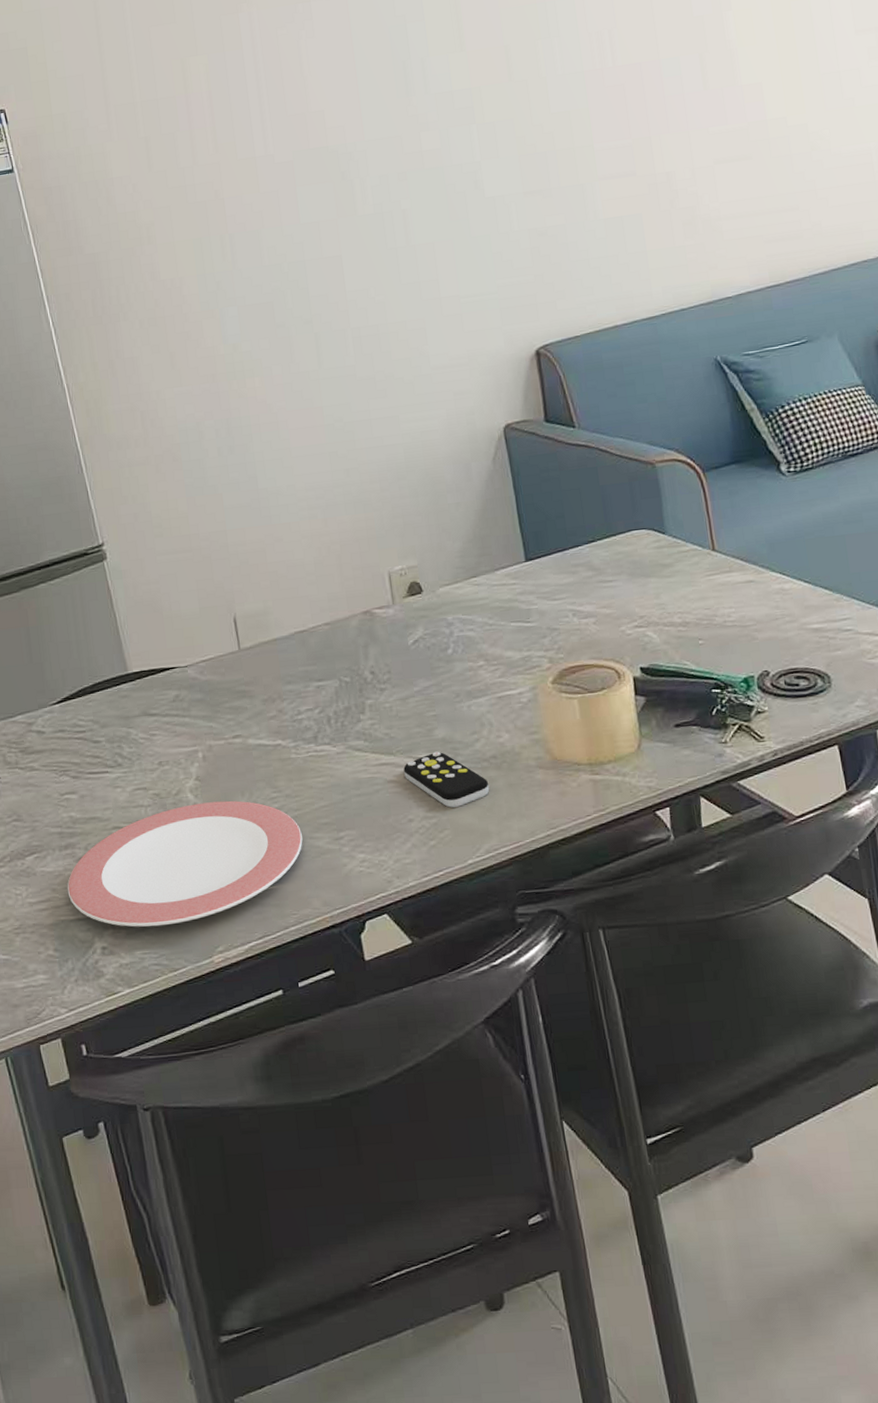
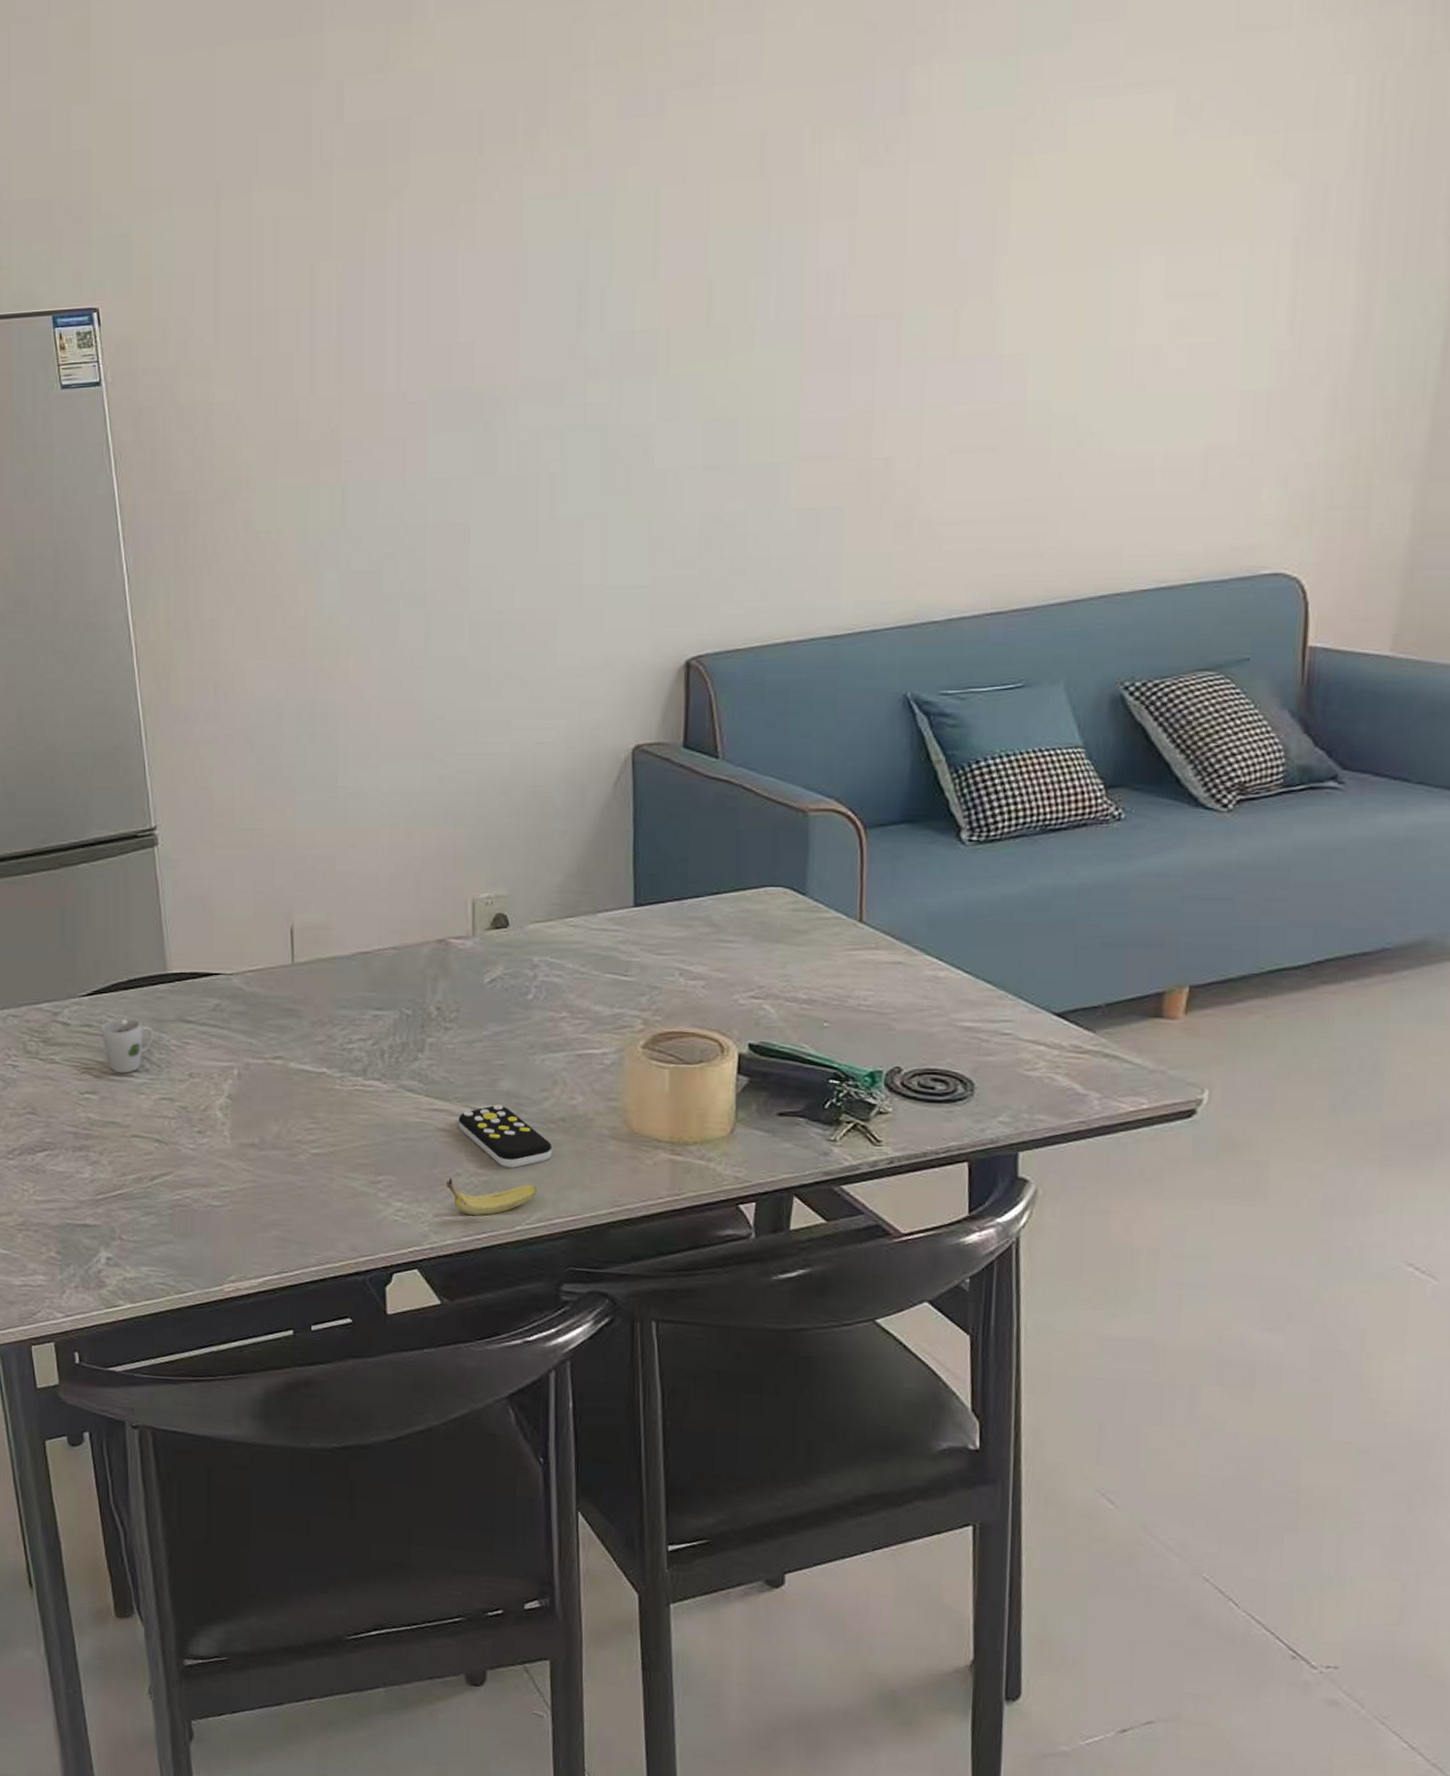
plate: present [67,800,303,927] -> none [77,1123,336,1246]
cup: none [73,718,123,772] -> present [101,1018,154,1074]
banana: none [400,820,482,857] -> present [445,1177,538,1216]

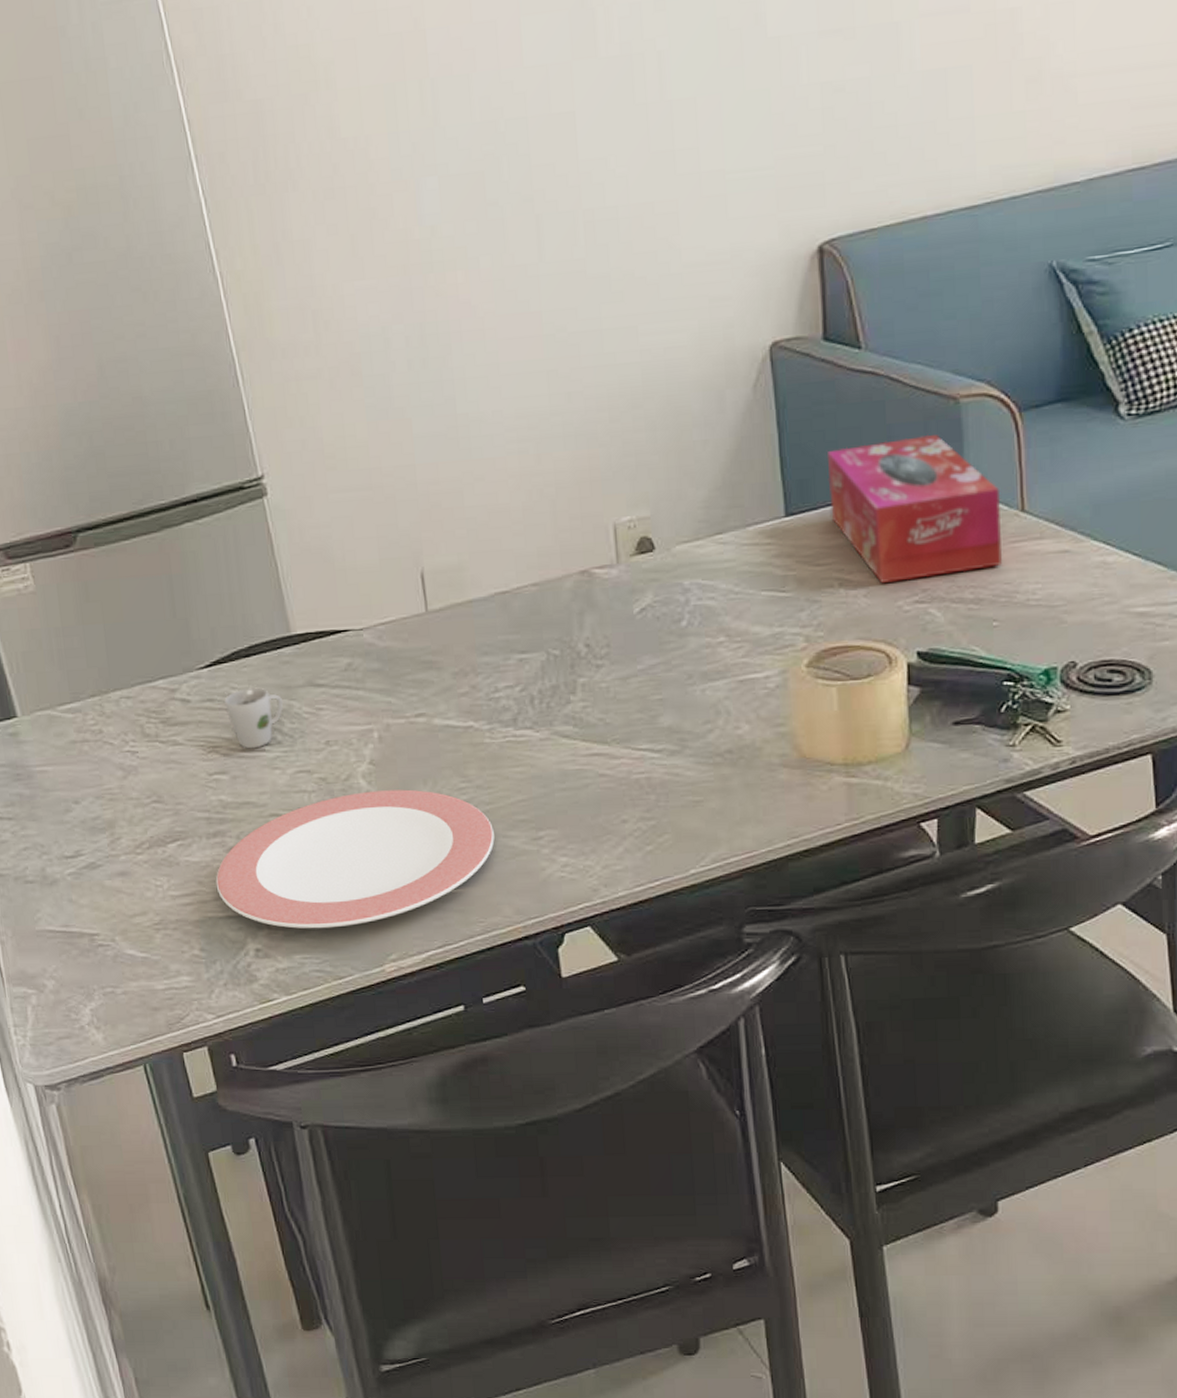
plate: none [77,1123,336,1246] -> present [215,789,495,929]
banana: present [445,1177,538,1216] -> none [611,824,710,864]
remote control: present [458,1104,553,1169] -> none [619,742,722,810]
tissue box: none [677,842,841,977] -> present [828,434,1002,583]

